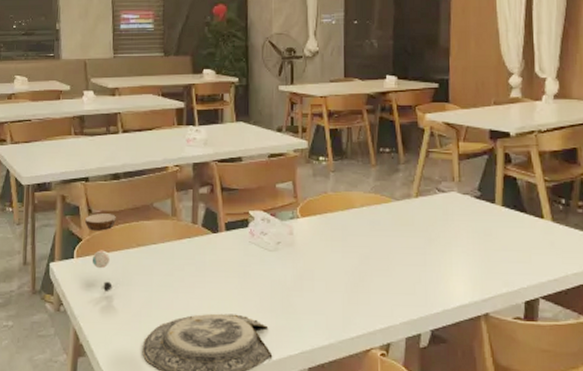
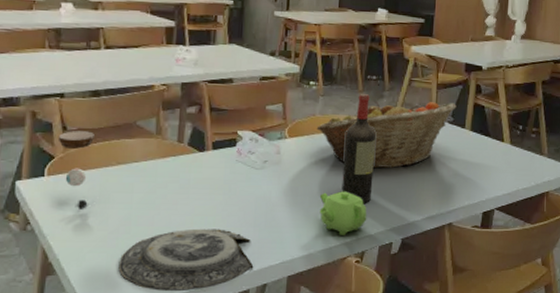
fruit basket: none [329,175,483,250] -> present [316,101,457,169]
teapot: none [336,275,390,325] -> present [319,191,367,235]
wine bottle: none [360,167,394,290] -> present [341,93,377,204]

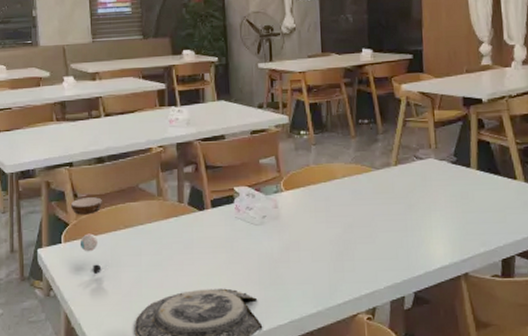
fruit basket: present [316,101,457,169] -> none [312,141,458,218]
teapot: present [319,191,367,235] -> none [322,243,375,291]
wine bottle: present [341,93,377,204] -> none [342,138,377,257]

